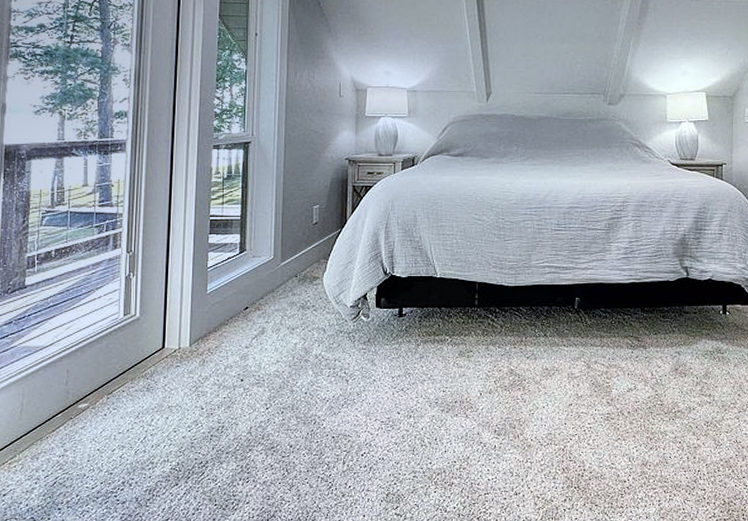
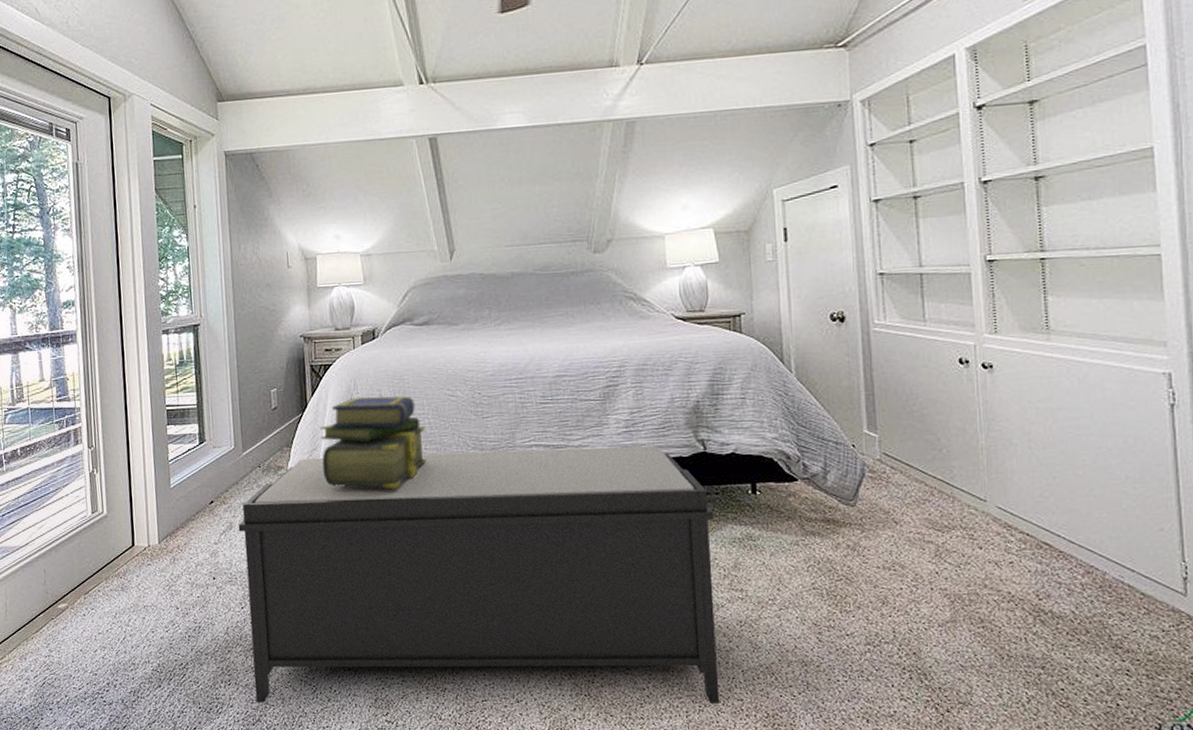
bench: none [270,270,692,500] -> present [238,445,720,704]
stack of books: none [356,216,454,300] -> present [319,396,427,489]

